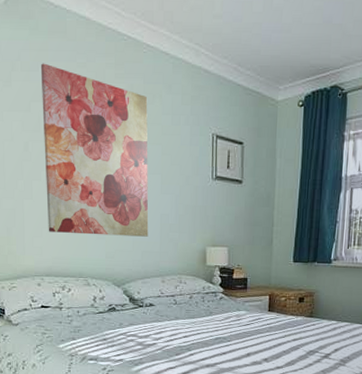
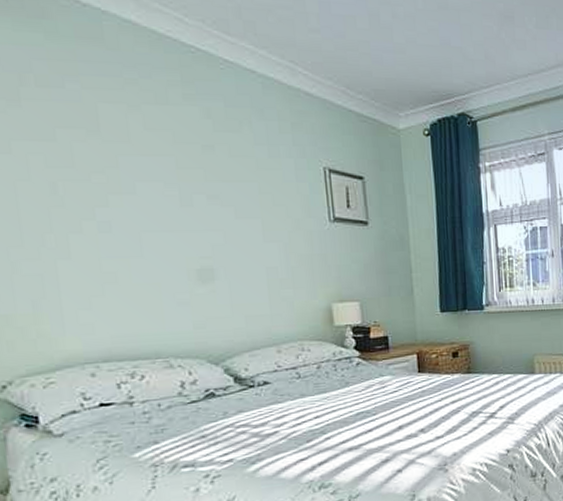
wall art: present [40,63,149,237] -> none [66,77,252,302]

